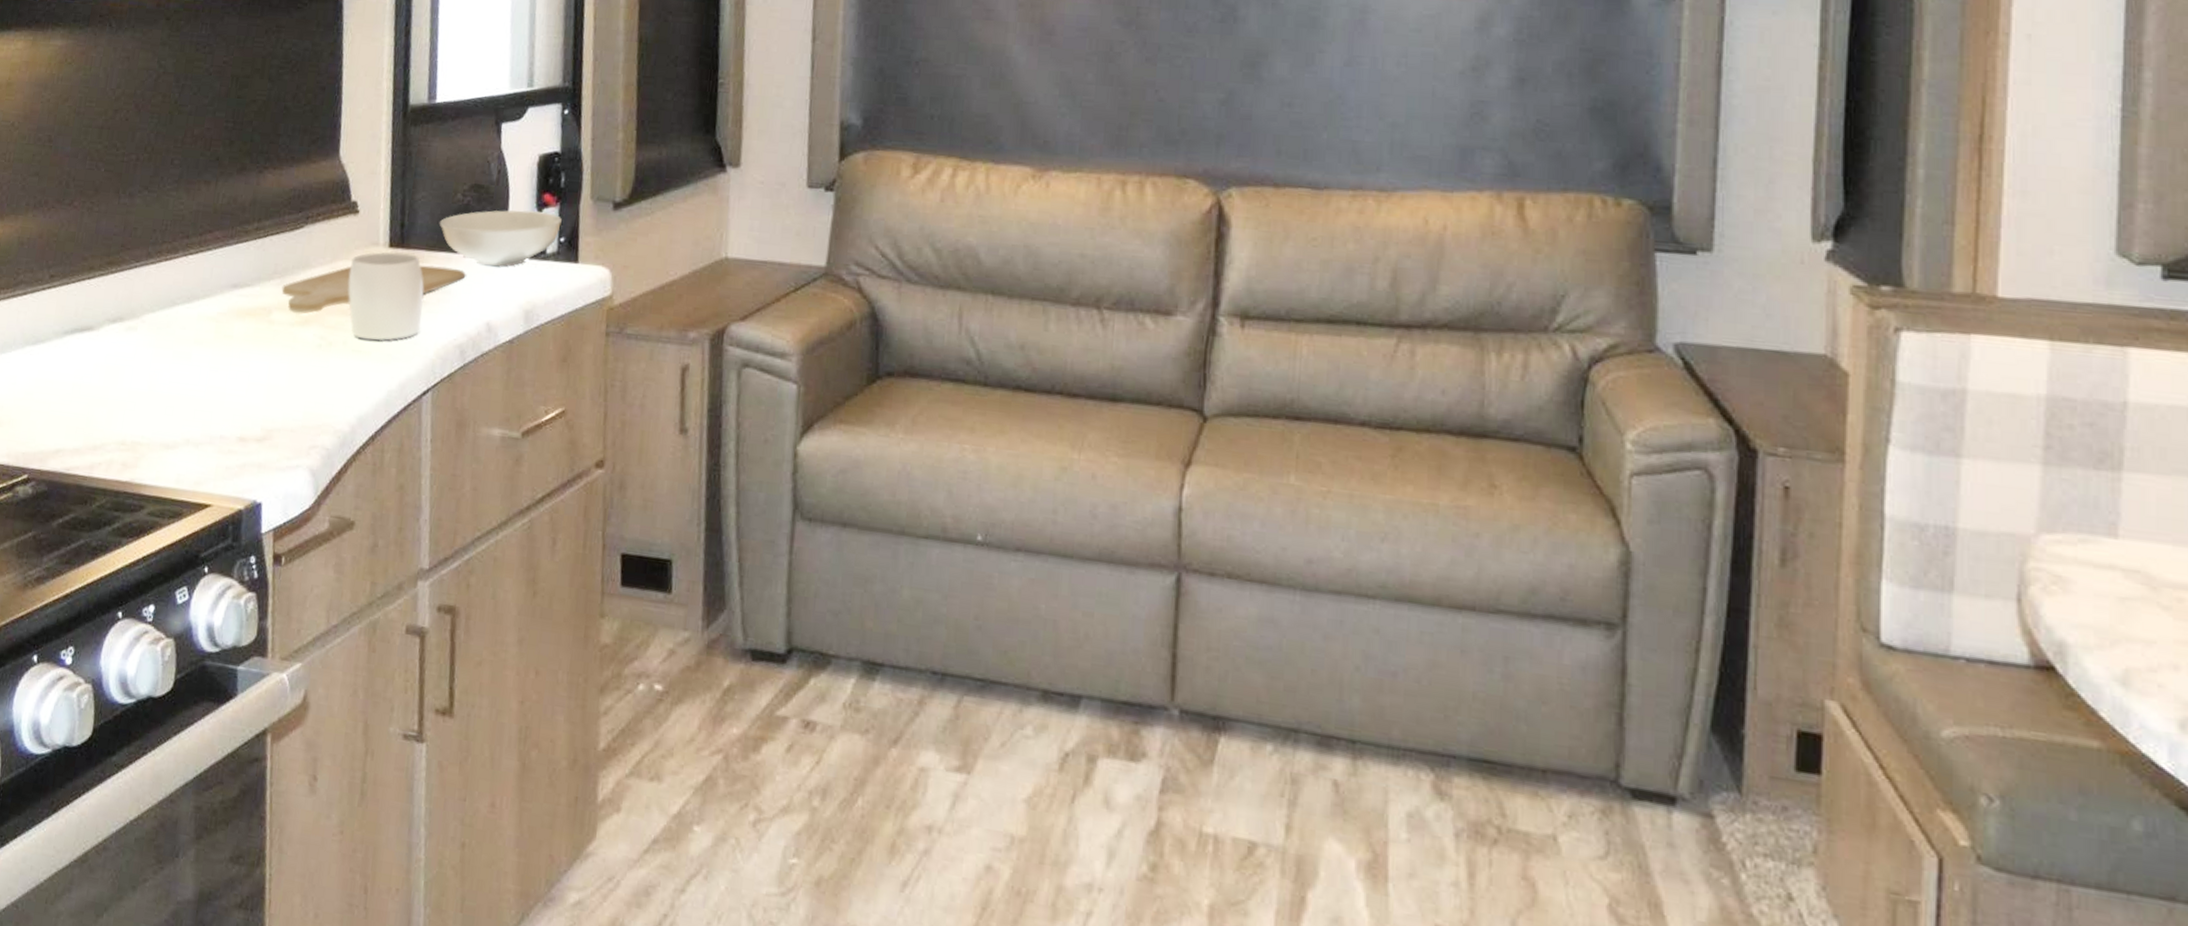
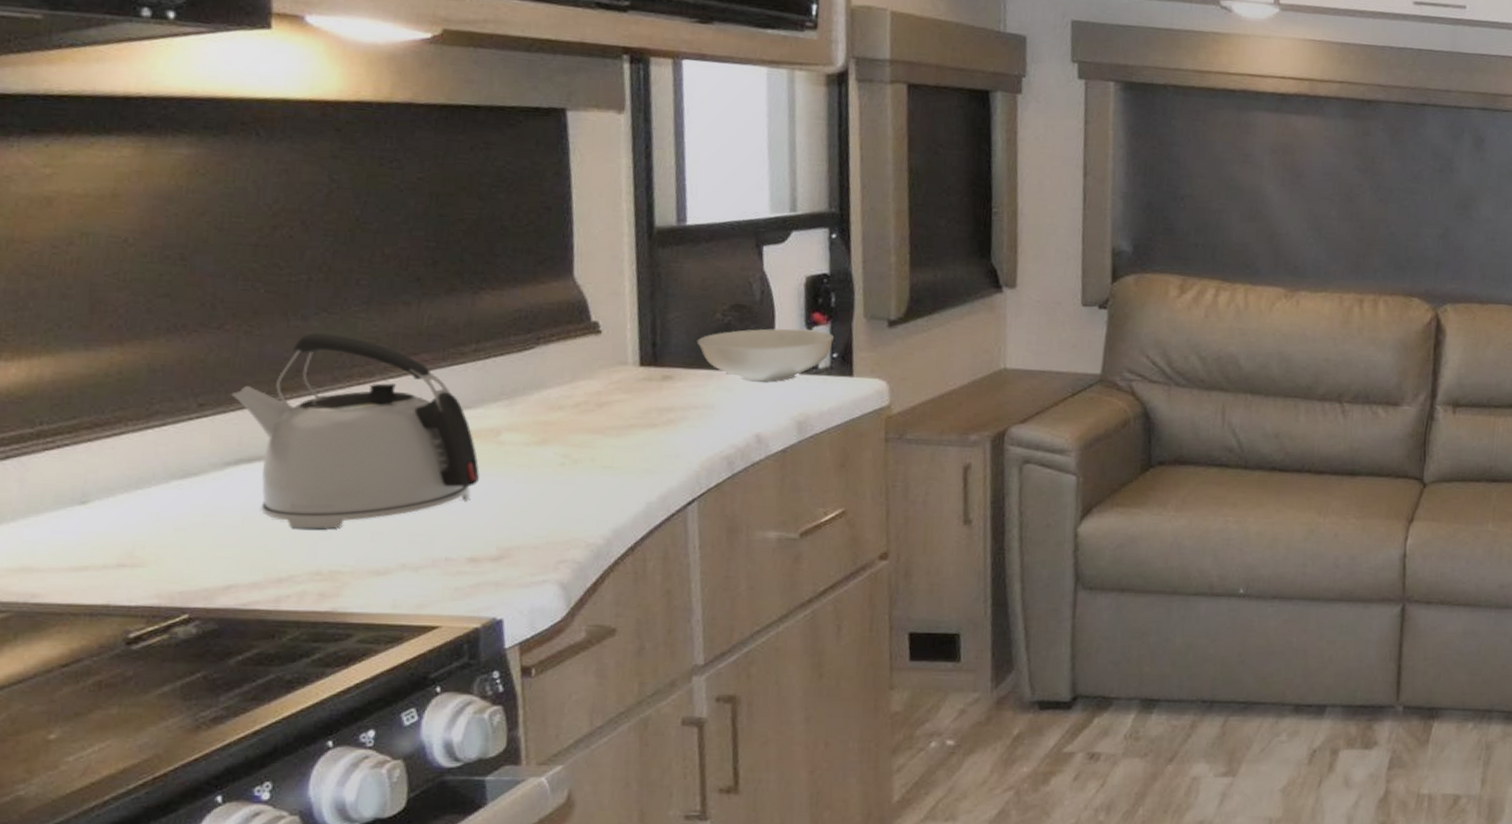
kettle: none [73,209,253,400] -> present [231,332,480,529]
chopping board: present [281,264,466,315] -> none [511,382,731,434]
mug: present [347,251,424,341] -> none [593,370,683,457]

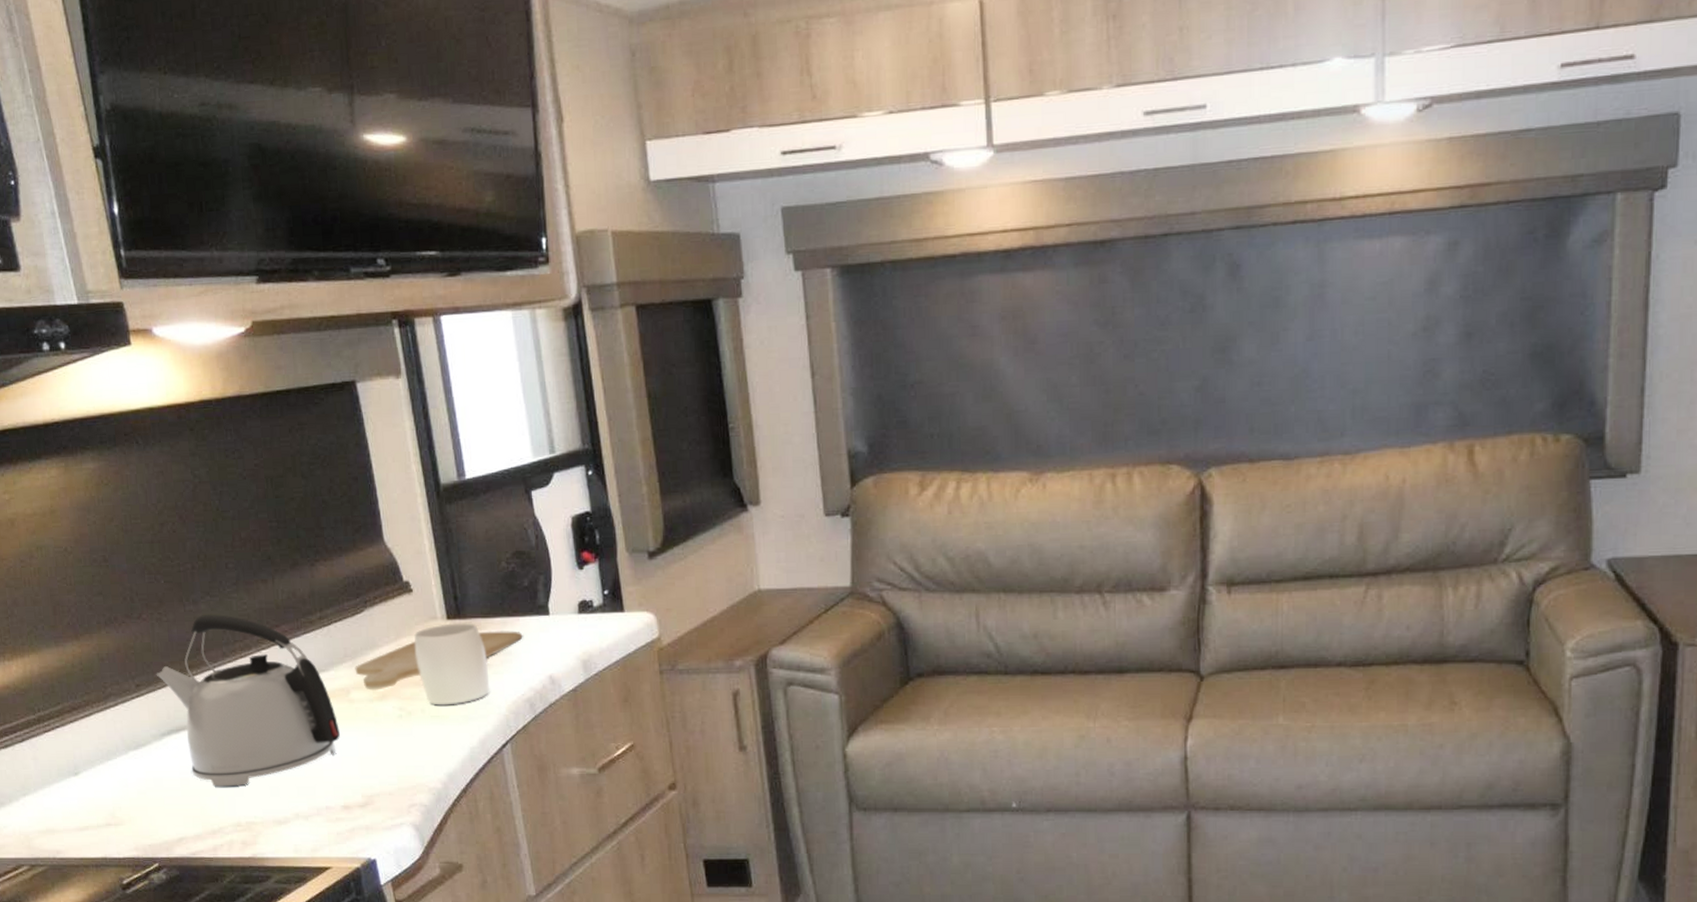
chopping board: none [511,382,731,434] -> present [355,631,523,691]
mug: none [593,370,683,457] -> present [414,623,490,706]
bowl: present [696,328,834,382] -> none [489,569,603,625]

